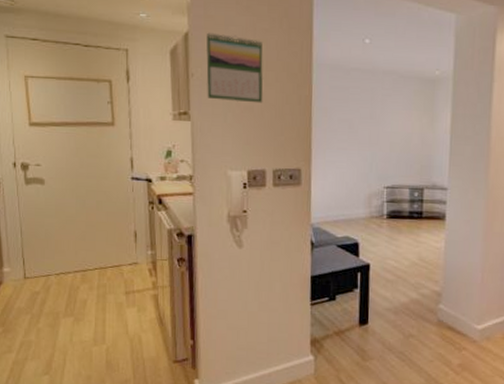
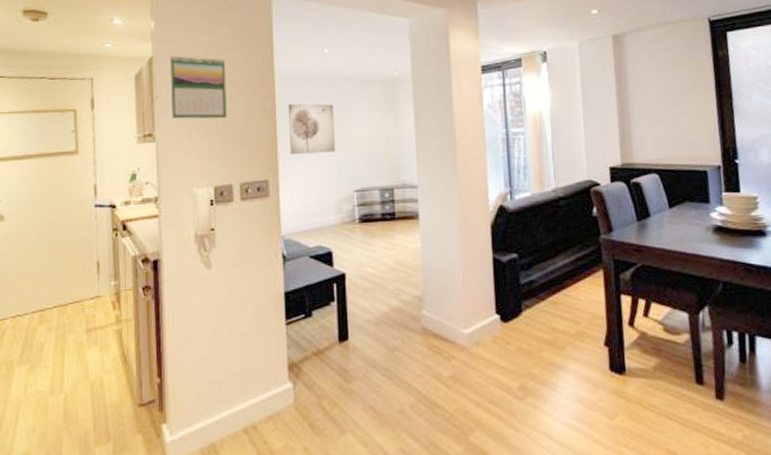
wall art: none [324,93,371,148] -> present [288,103,336,154]

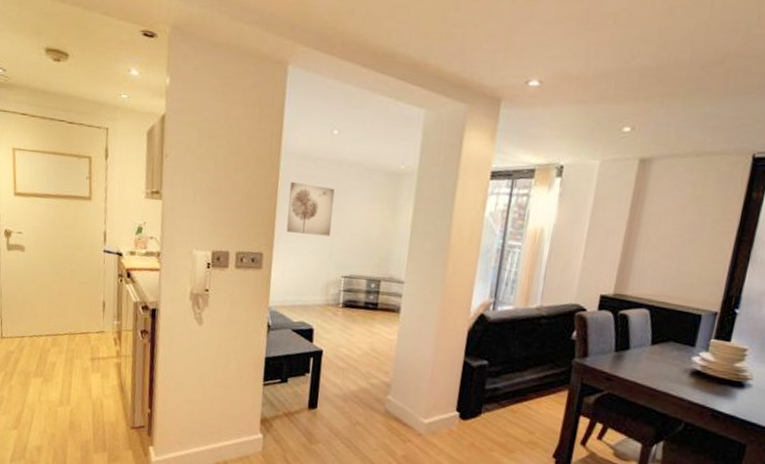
calendar: present [170,55,228,119] -> none [178,116,235,187]

